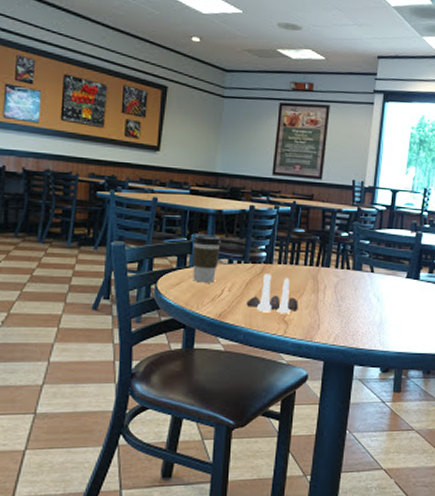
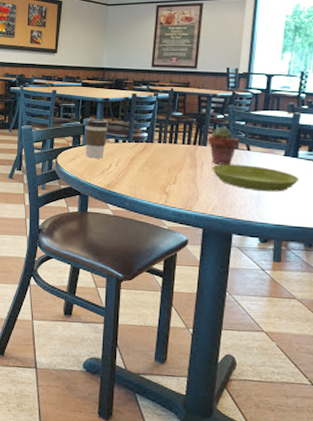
salt and pepper shaker set: present [246,274,298,314] -> none [131,151,178,186]
potted succulent: none [331,246,363,288] -> present [207,127,239,165]
saucer: none [334,287,420,317] -> present [212,164,300,192]

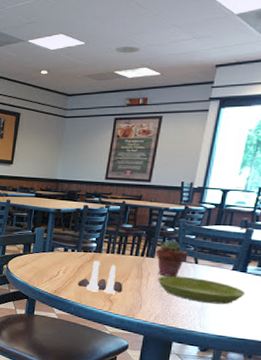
coffee cup: present [85,119,108,158] -> none [35,228,59,266]
salt and pepper shaker set: none [131,151,178,186] -> present [77,261,123,294]

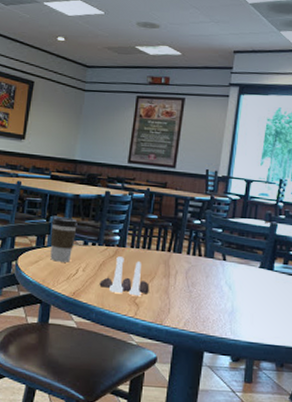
coffee cup: none [35,228,59,266] -> present [50,217,78,262]
potted succulent: present [156,240,188,277] -> none [183,233,216,275]
saucer: present [157,275,246,305] -> none [186,274,274,307]

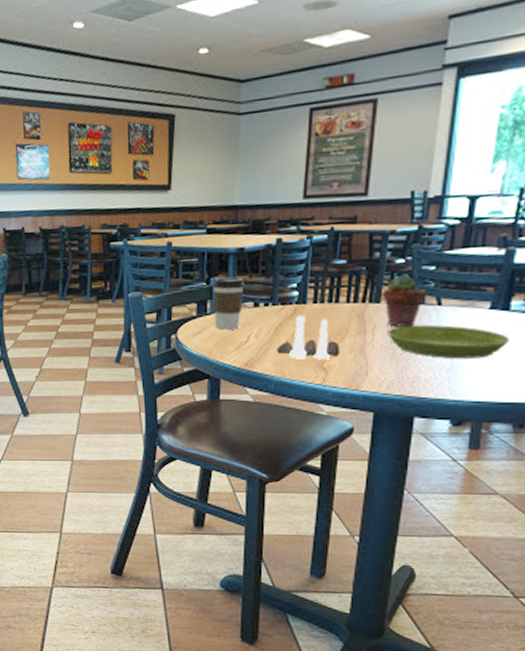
potted succulent: none [183,233,216,275] -> present [382,275,427,327]
saucer: none [186,274,274,307] -> present [387,324,511,359]

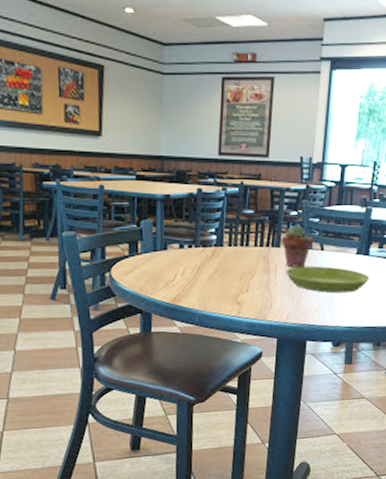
coffee cup: present [212,277,244,330] -> none [142,220,171,269]
salt and pepper shaker set: present [276,315,340,360] -> none [199,256,251,295]

